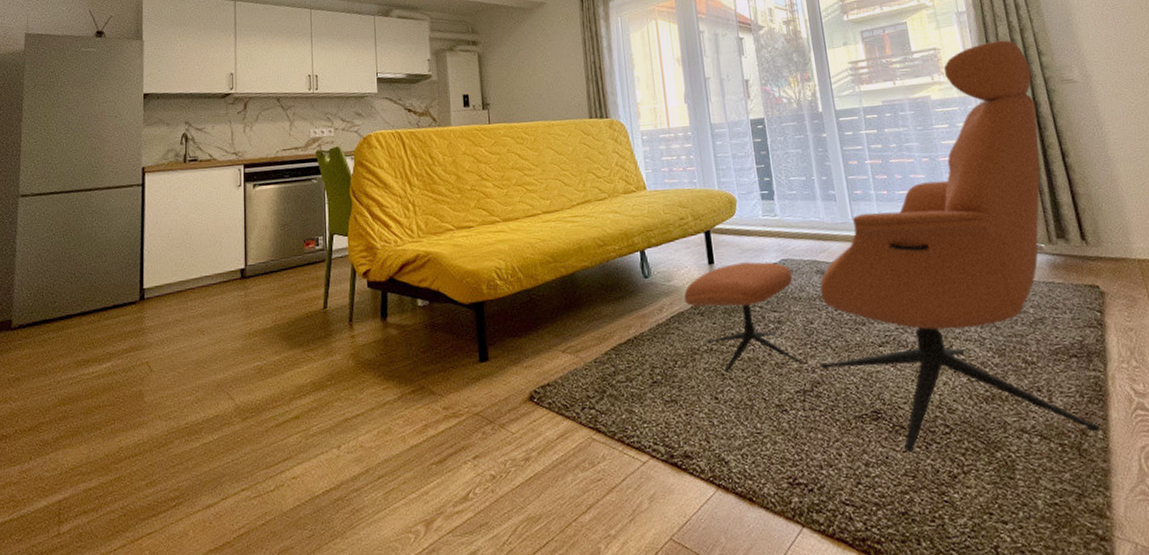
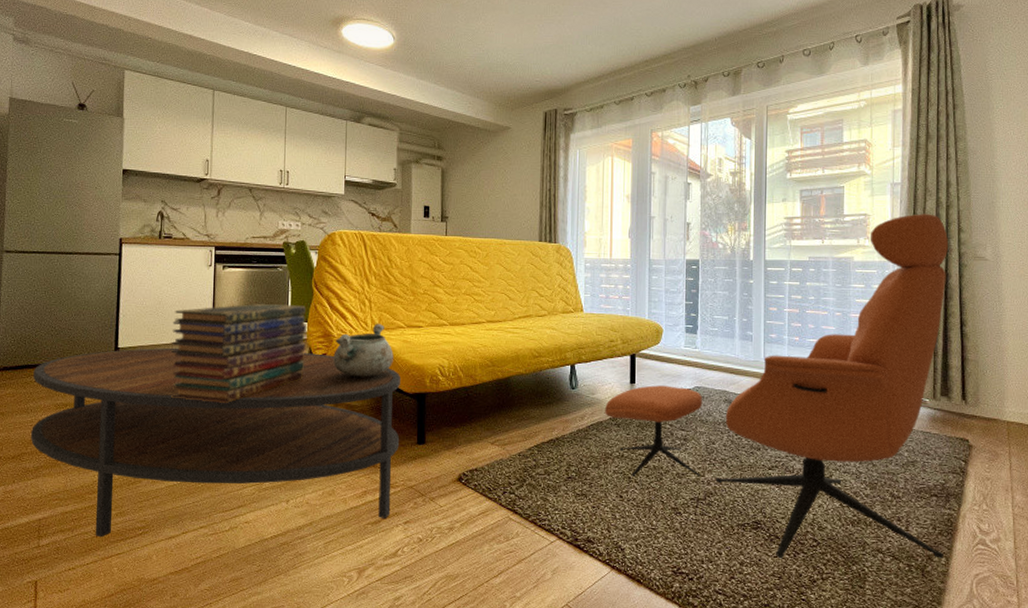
coffee table: none [48,270,460,516] -> present [30,347,400,538]
book stack: none [201,218,348,340] -> present [171,303,306,403]
decorative bowl: none [379,228,445,293] -> present [333,323,394,378]

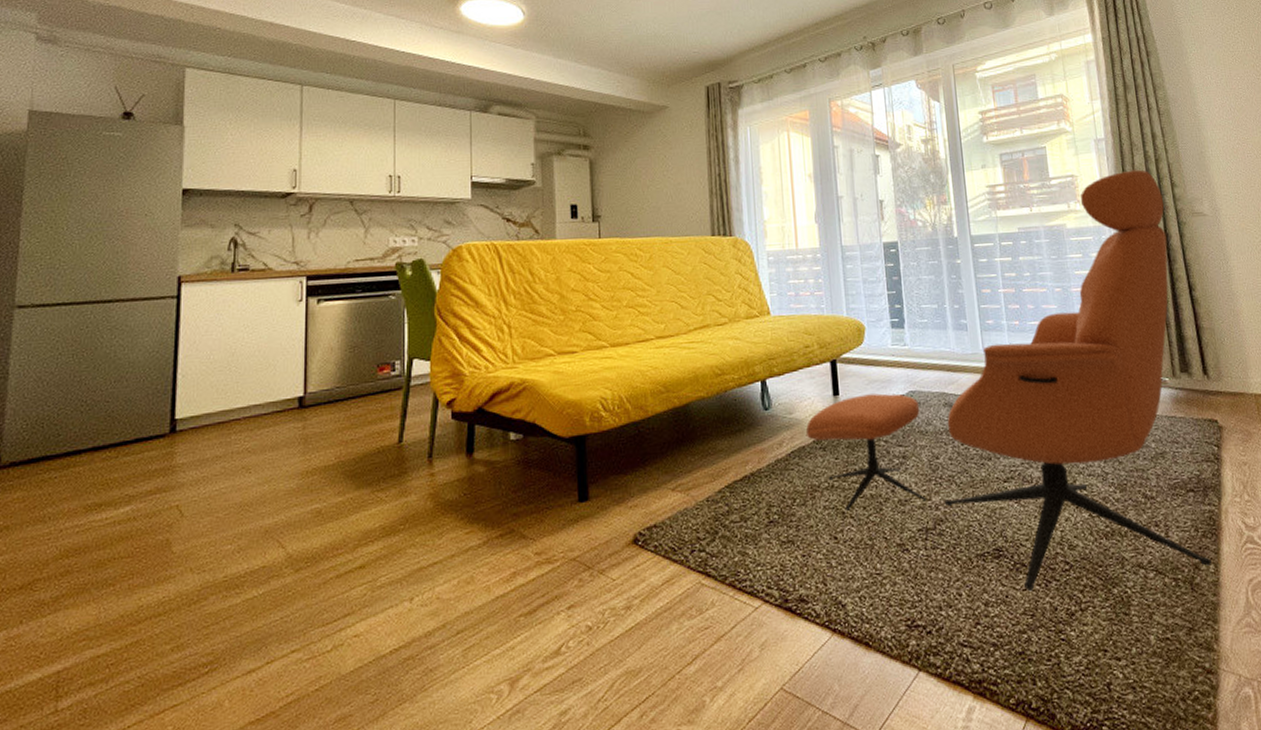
coffee table: present [30,347,400,538] -> none [47,399,556,686]
book stack: present [171,303,306,403] -> none [249,339,429,479]
decorative bowl: present [333,323,394,378] -> none [465,352,543,425]

